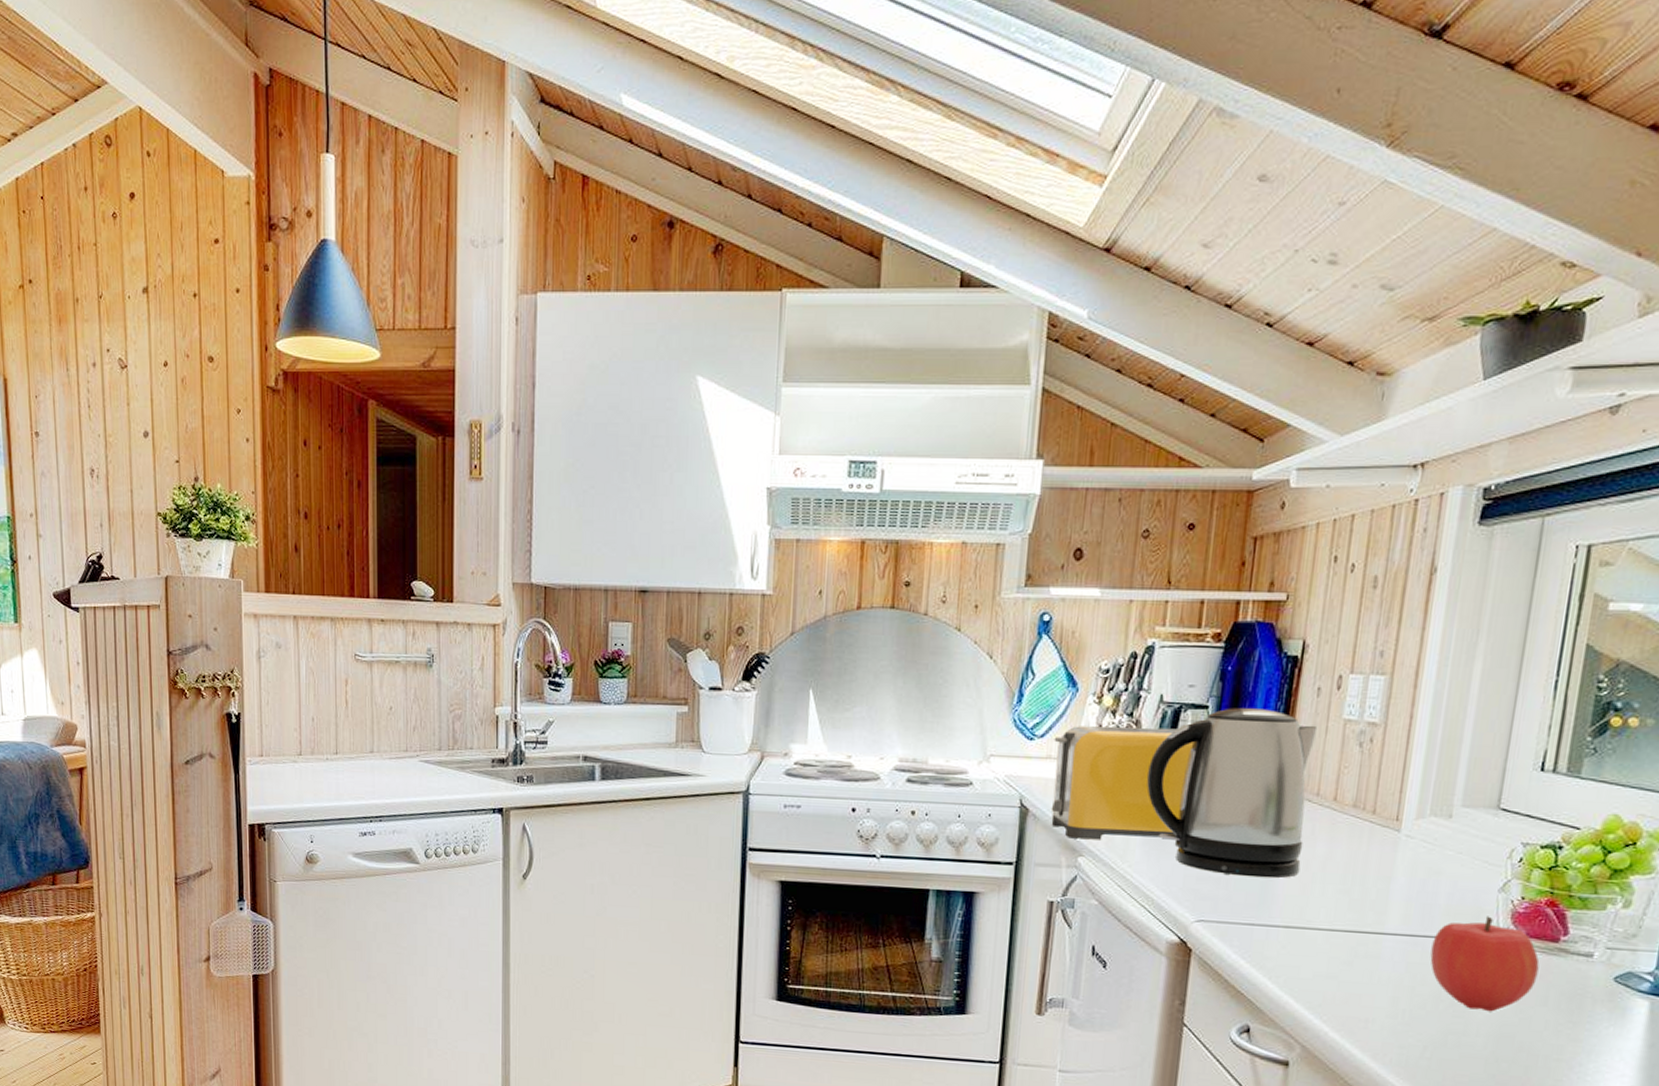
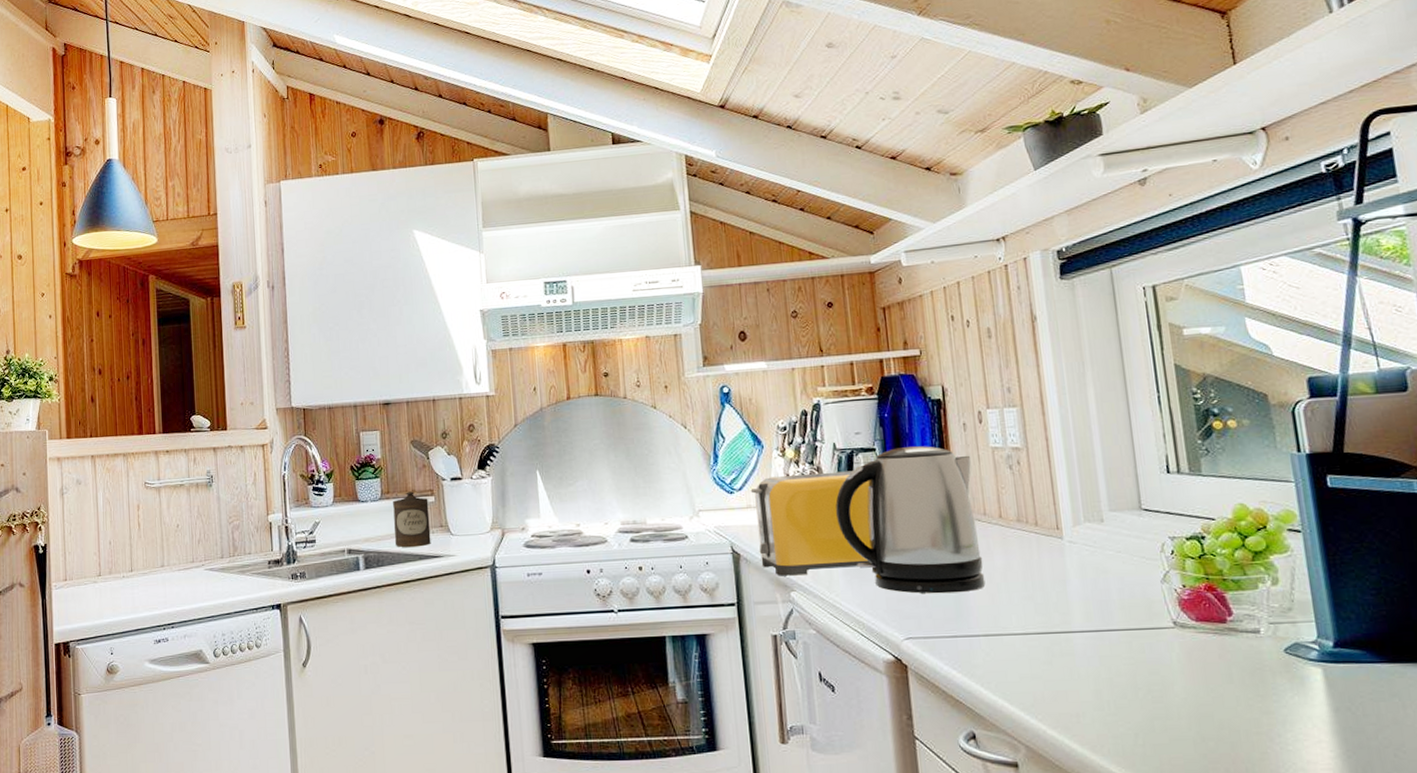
canister: none [638,697,681,762] -> present [393,491,431,548]
fruit: present [1430,916,1540,1012] -> none [1116,605,1218,695]

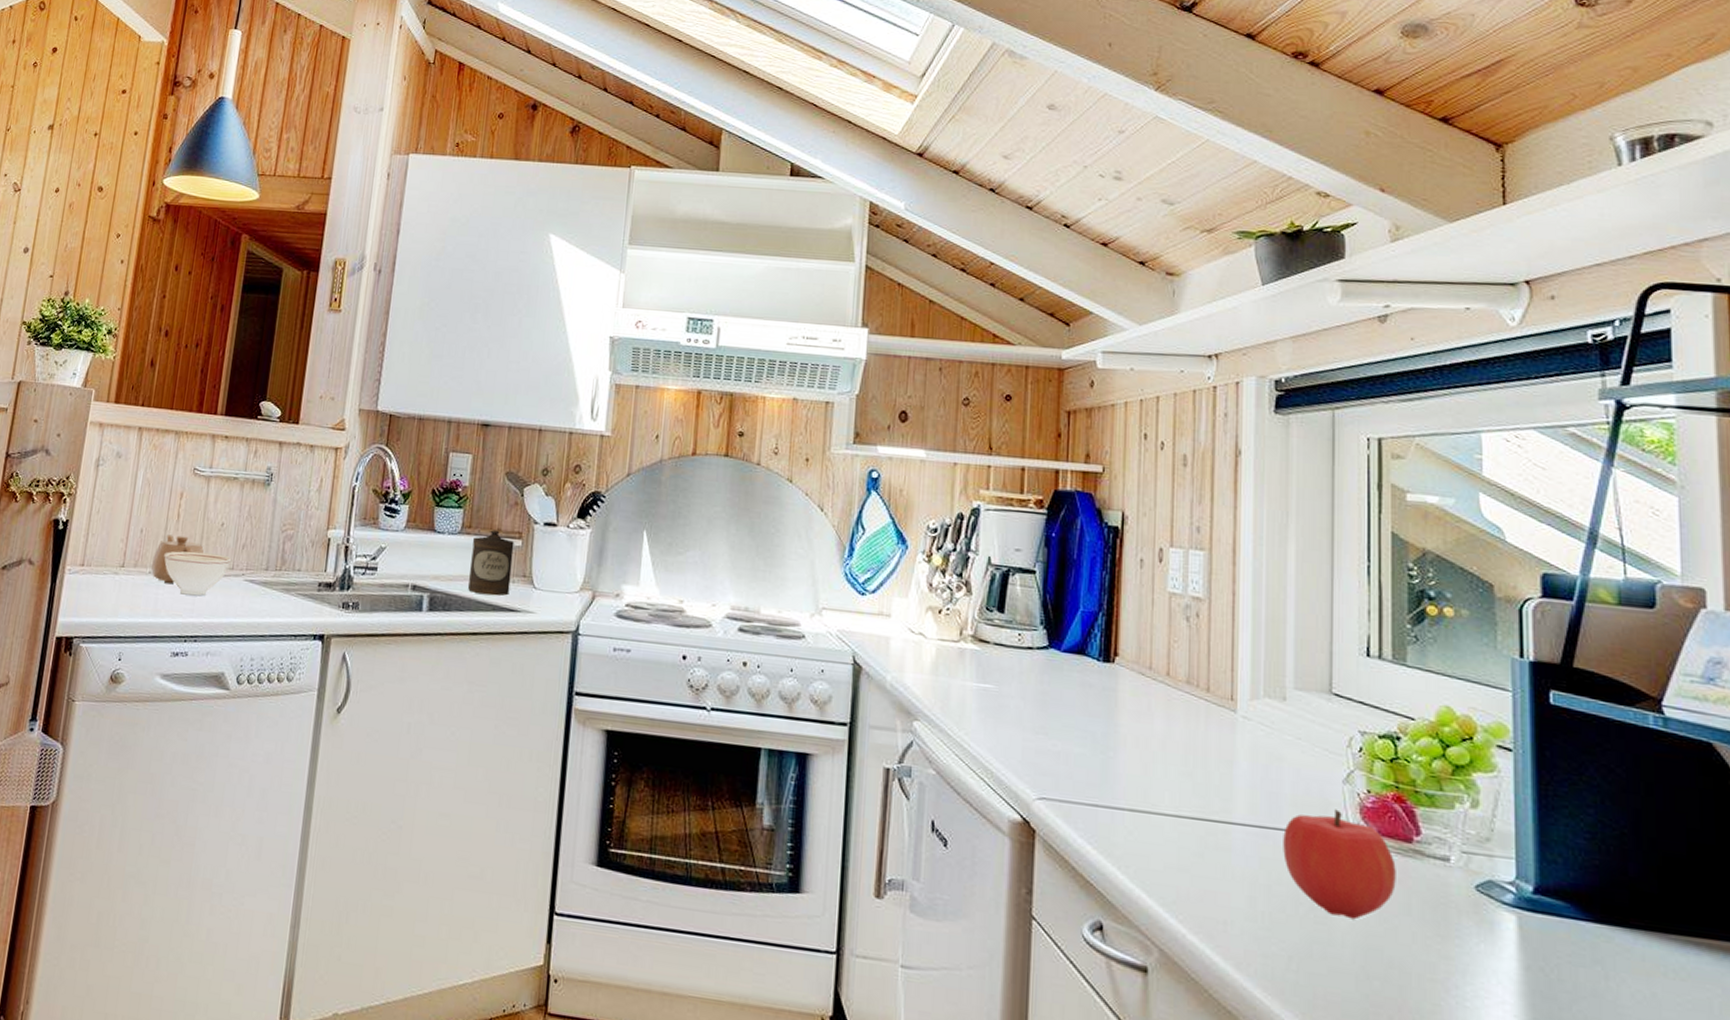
teapot: none [123,541,166,584] -> present [150,534,204,584]
bowl: none [133,551,191,590] -> present [164,551,232,596]
toaster: present [750,470,872,576] -> none [884,583,1023,705]
kettle: present [835,446,986,595] -> none [978,574,1142,756]
fruit: none [1116,605,1218,695] -> present [1283,809,1396,920]

